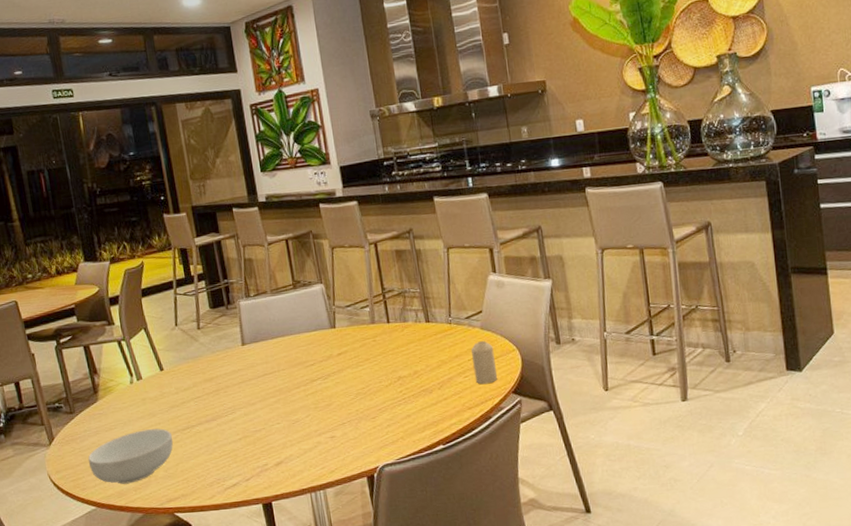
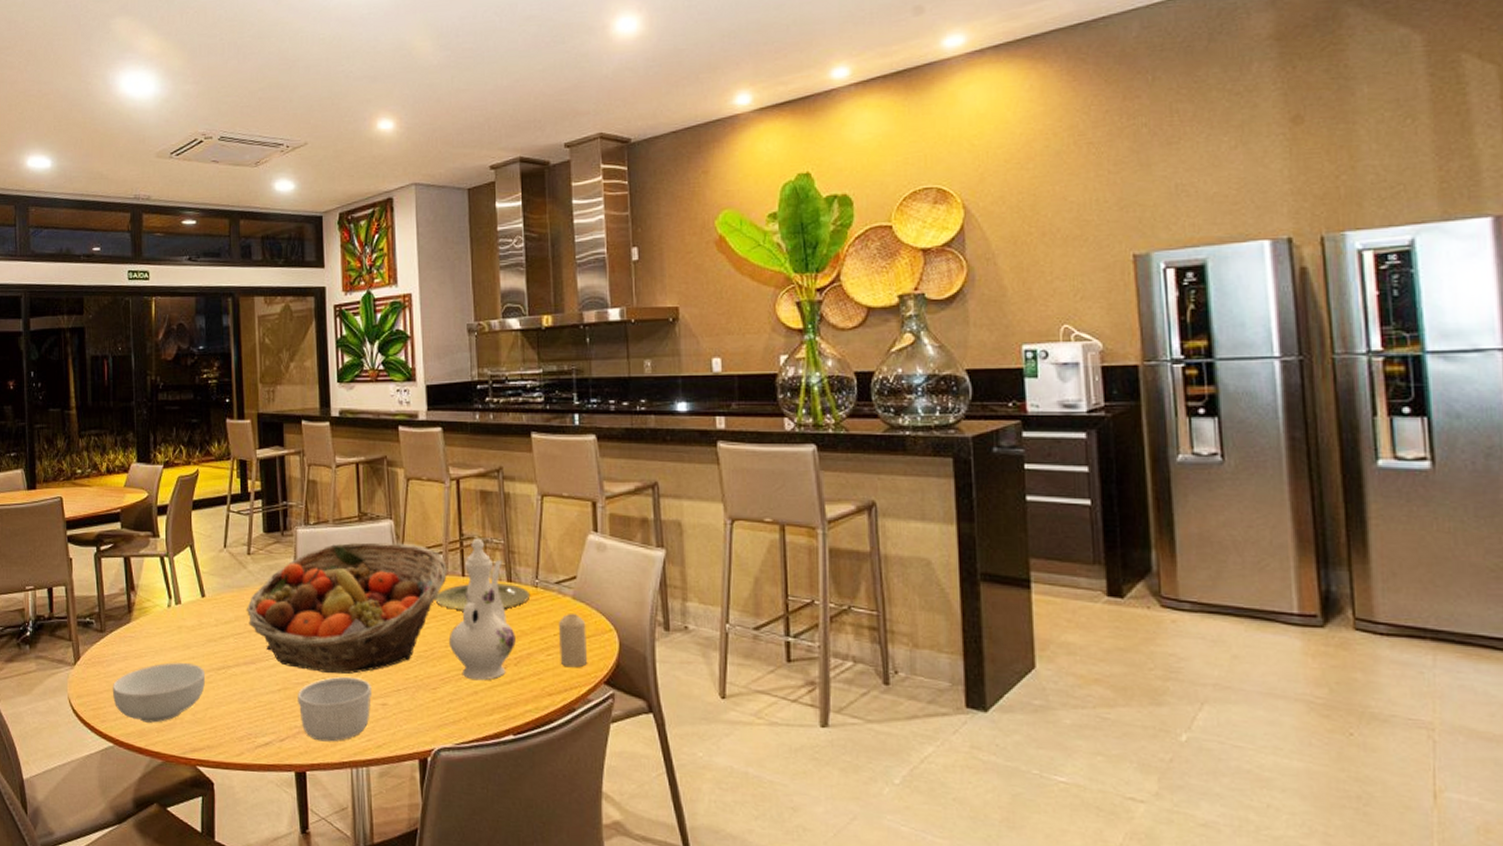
fruit basket: none [202,302,375,419] -> present [246,542,447,674]
ramekin: none [257,419,322,476] -> present [298,677,372,742]
plate: none [366,324,446,351] -> present [435,583,531,610]
ewer: none [381,289,438,406] -> present [448,538,516,681]

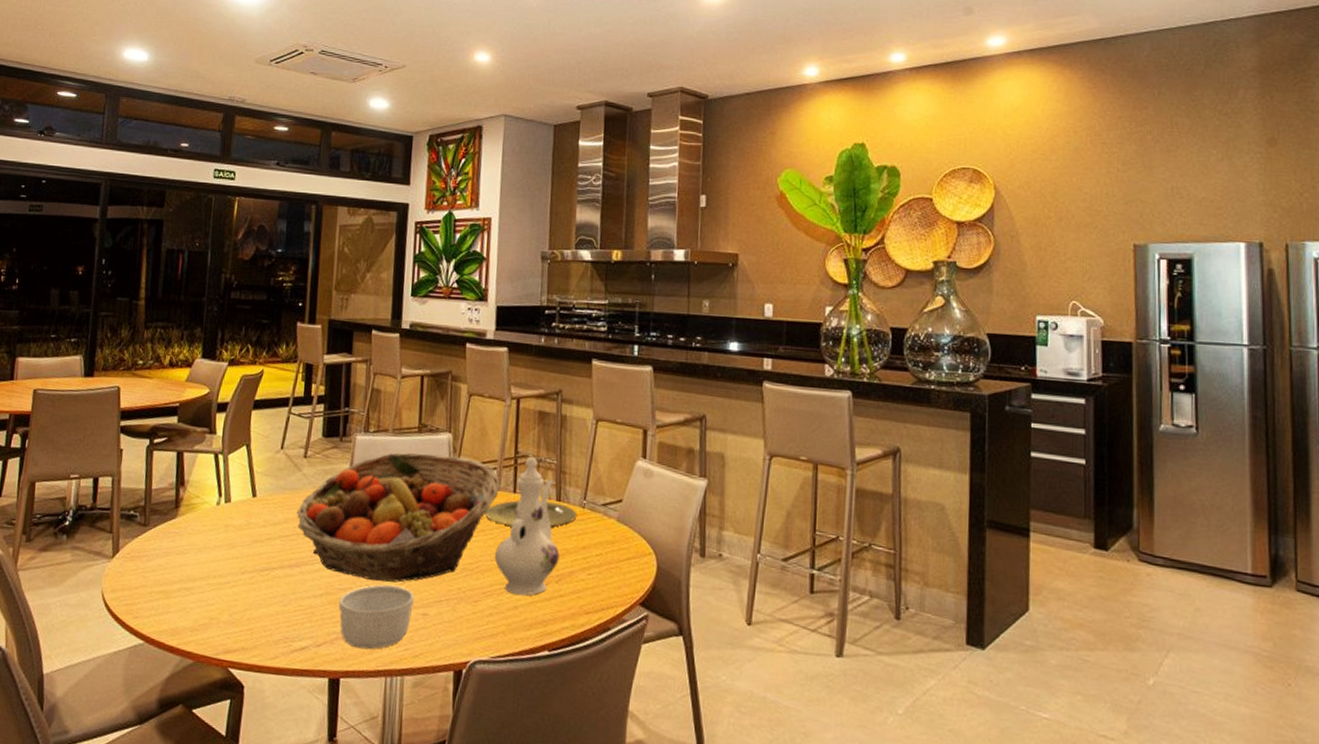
cereal bowl: present [112,662,206,723] -> none [148,561,248,622]
candle: present [559,613,588,668] -> none [599,534,627,588]

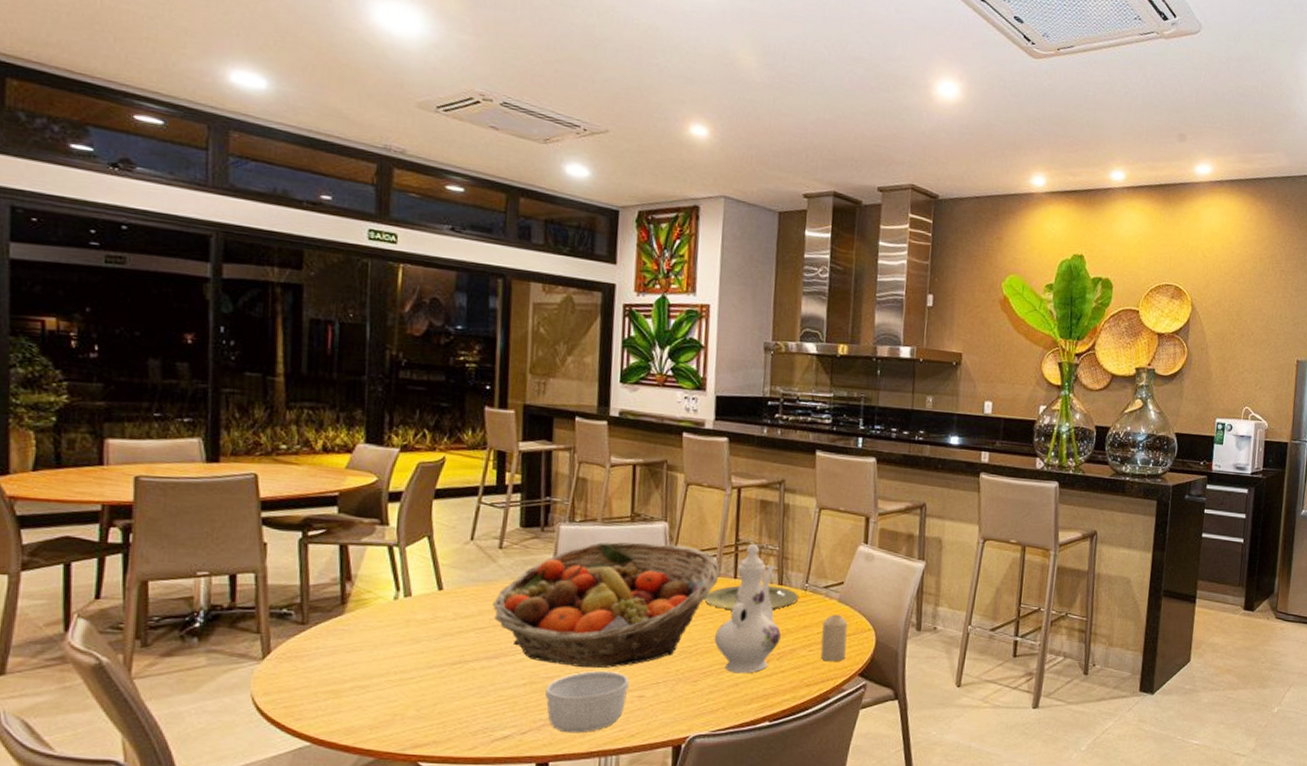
candle: none [599,534,627,588] -> present [820,614,848,662]

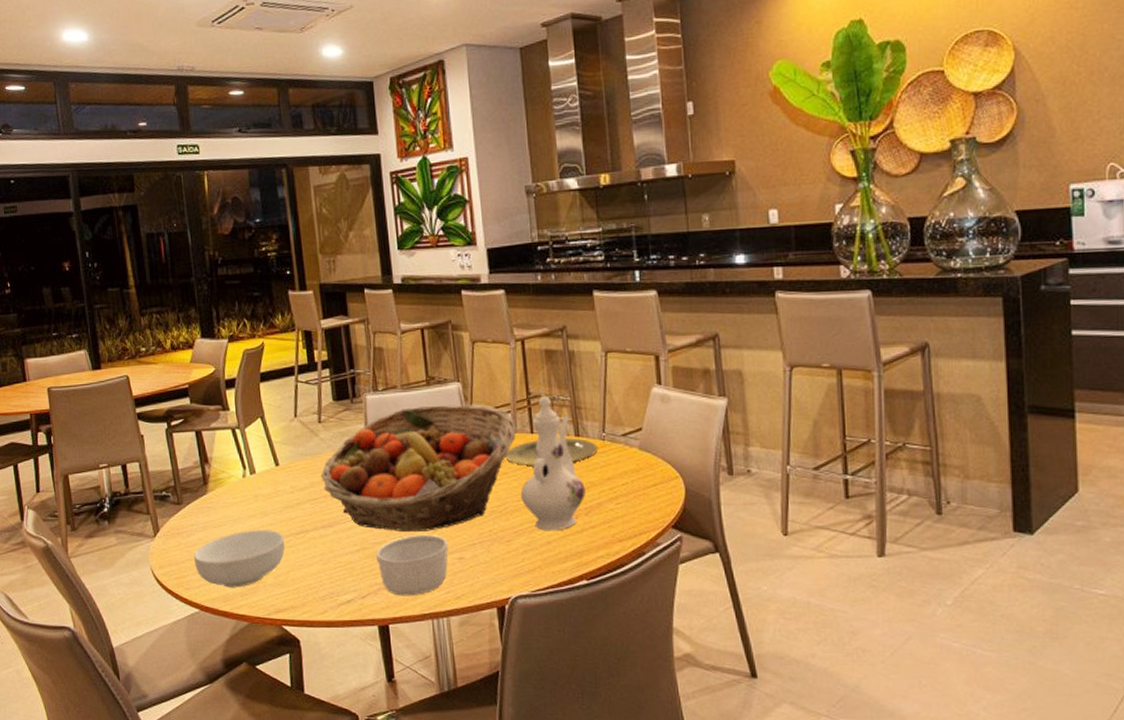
cereal bowl: none [313,657,437,720] -> present [193,530,285,588]
candle: present [820,614,848,662] -> none [627,463,656,514]

